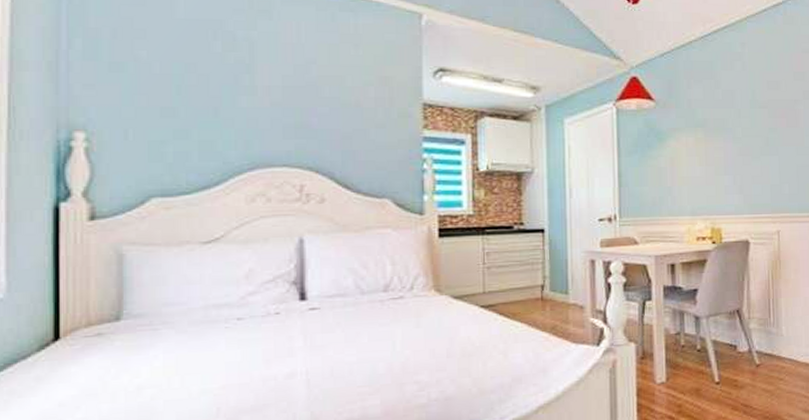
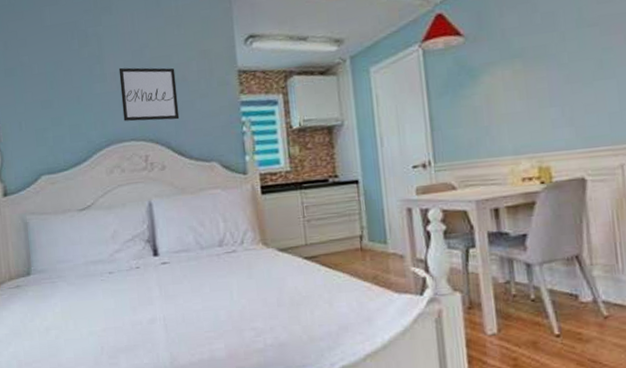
wall art: none [274,81,348,149] -> present [118,67,180,122]

